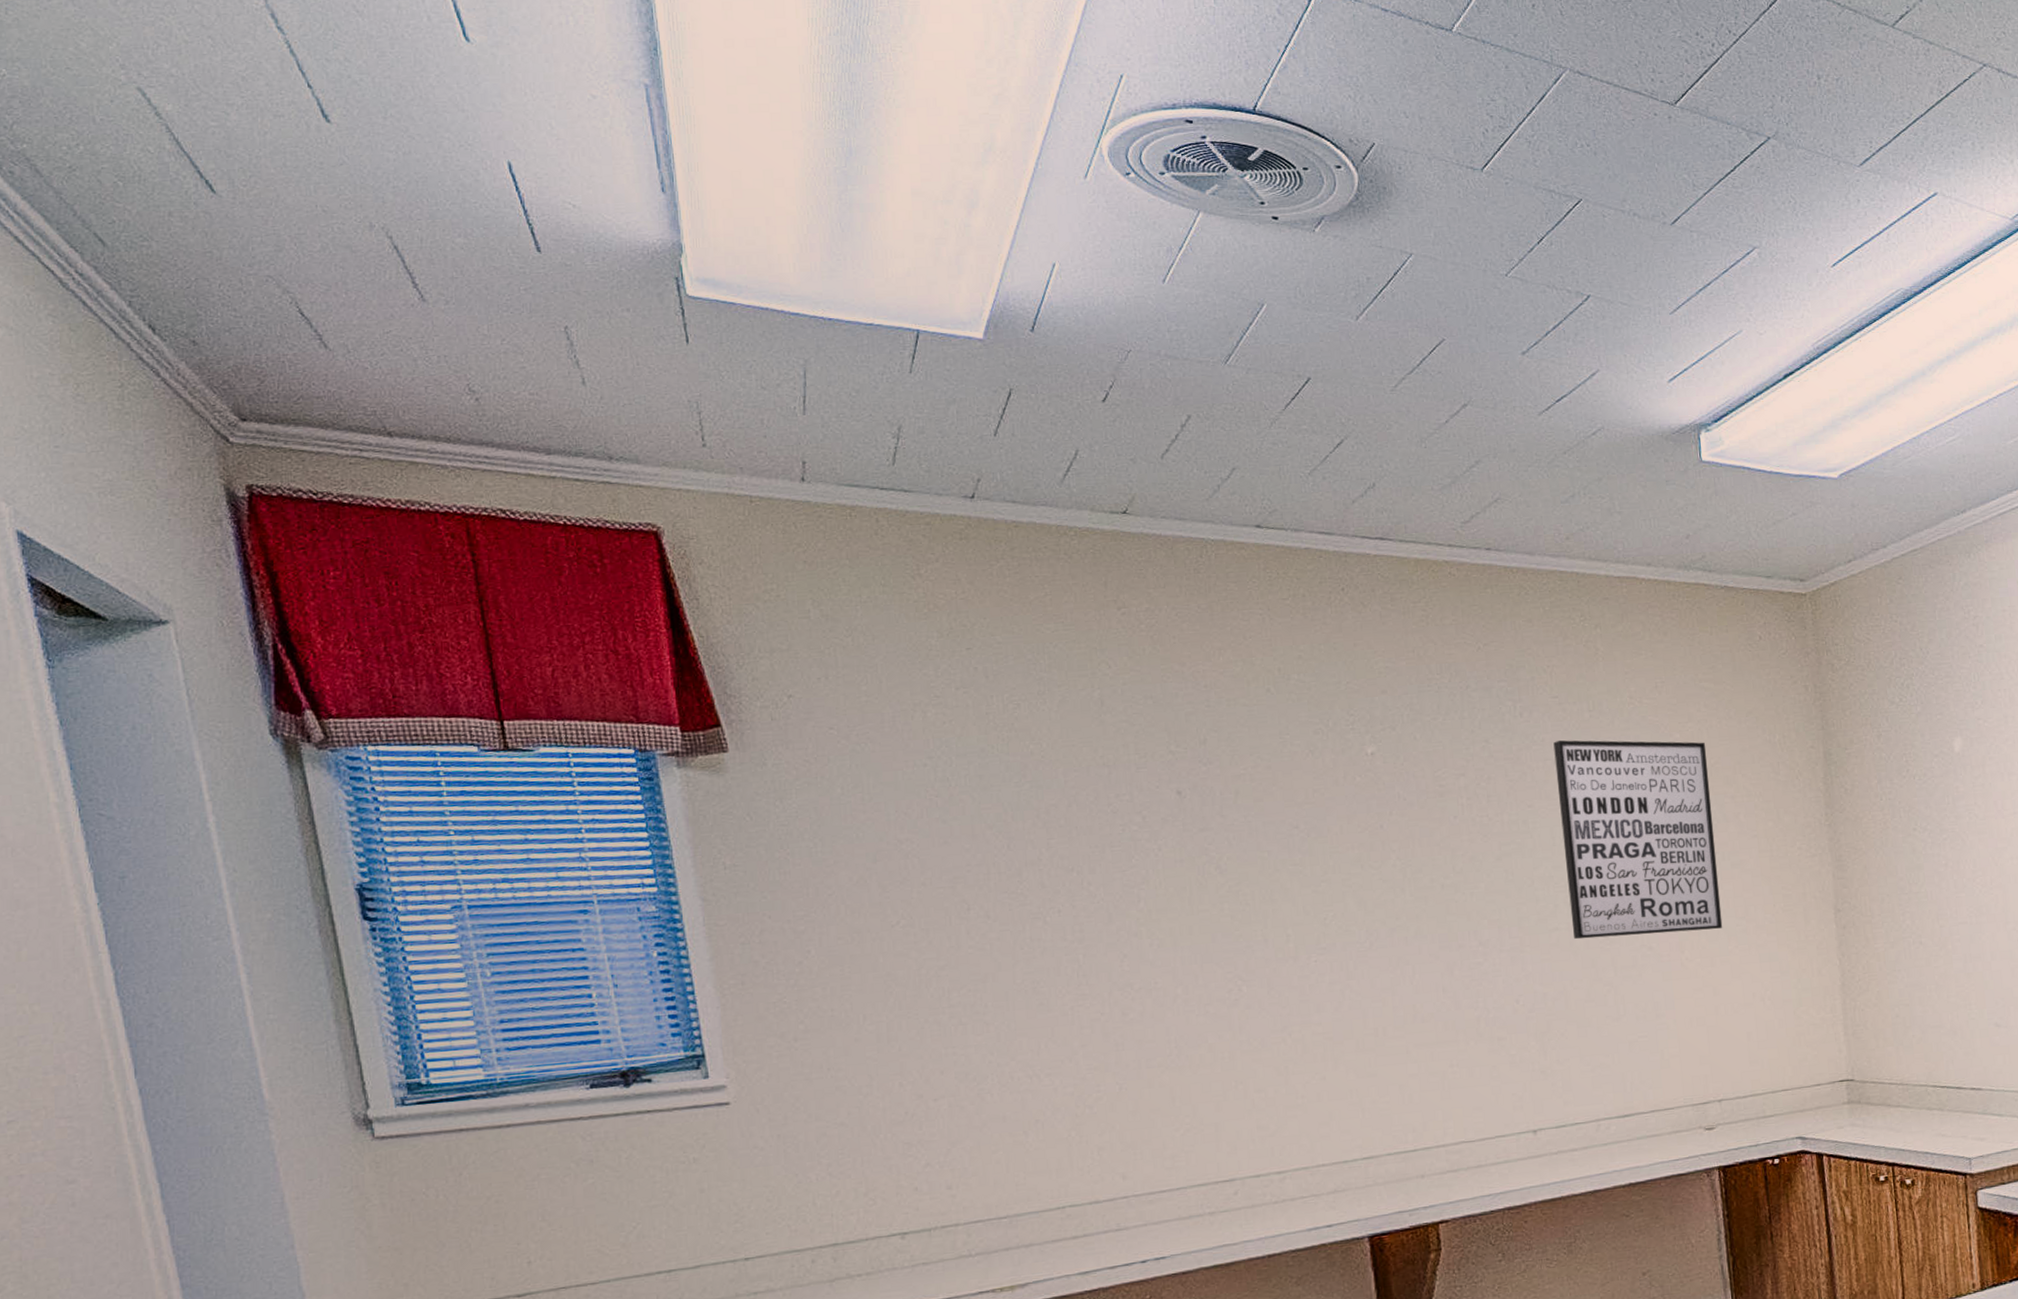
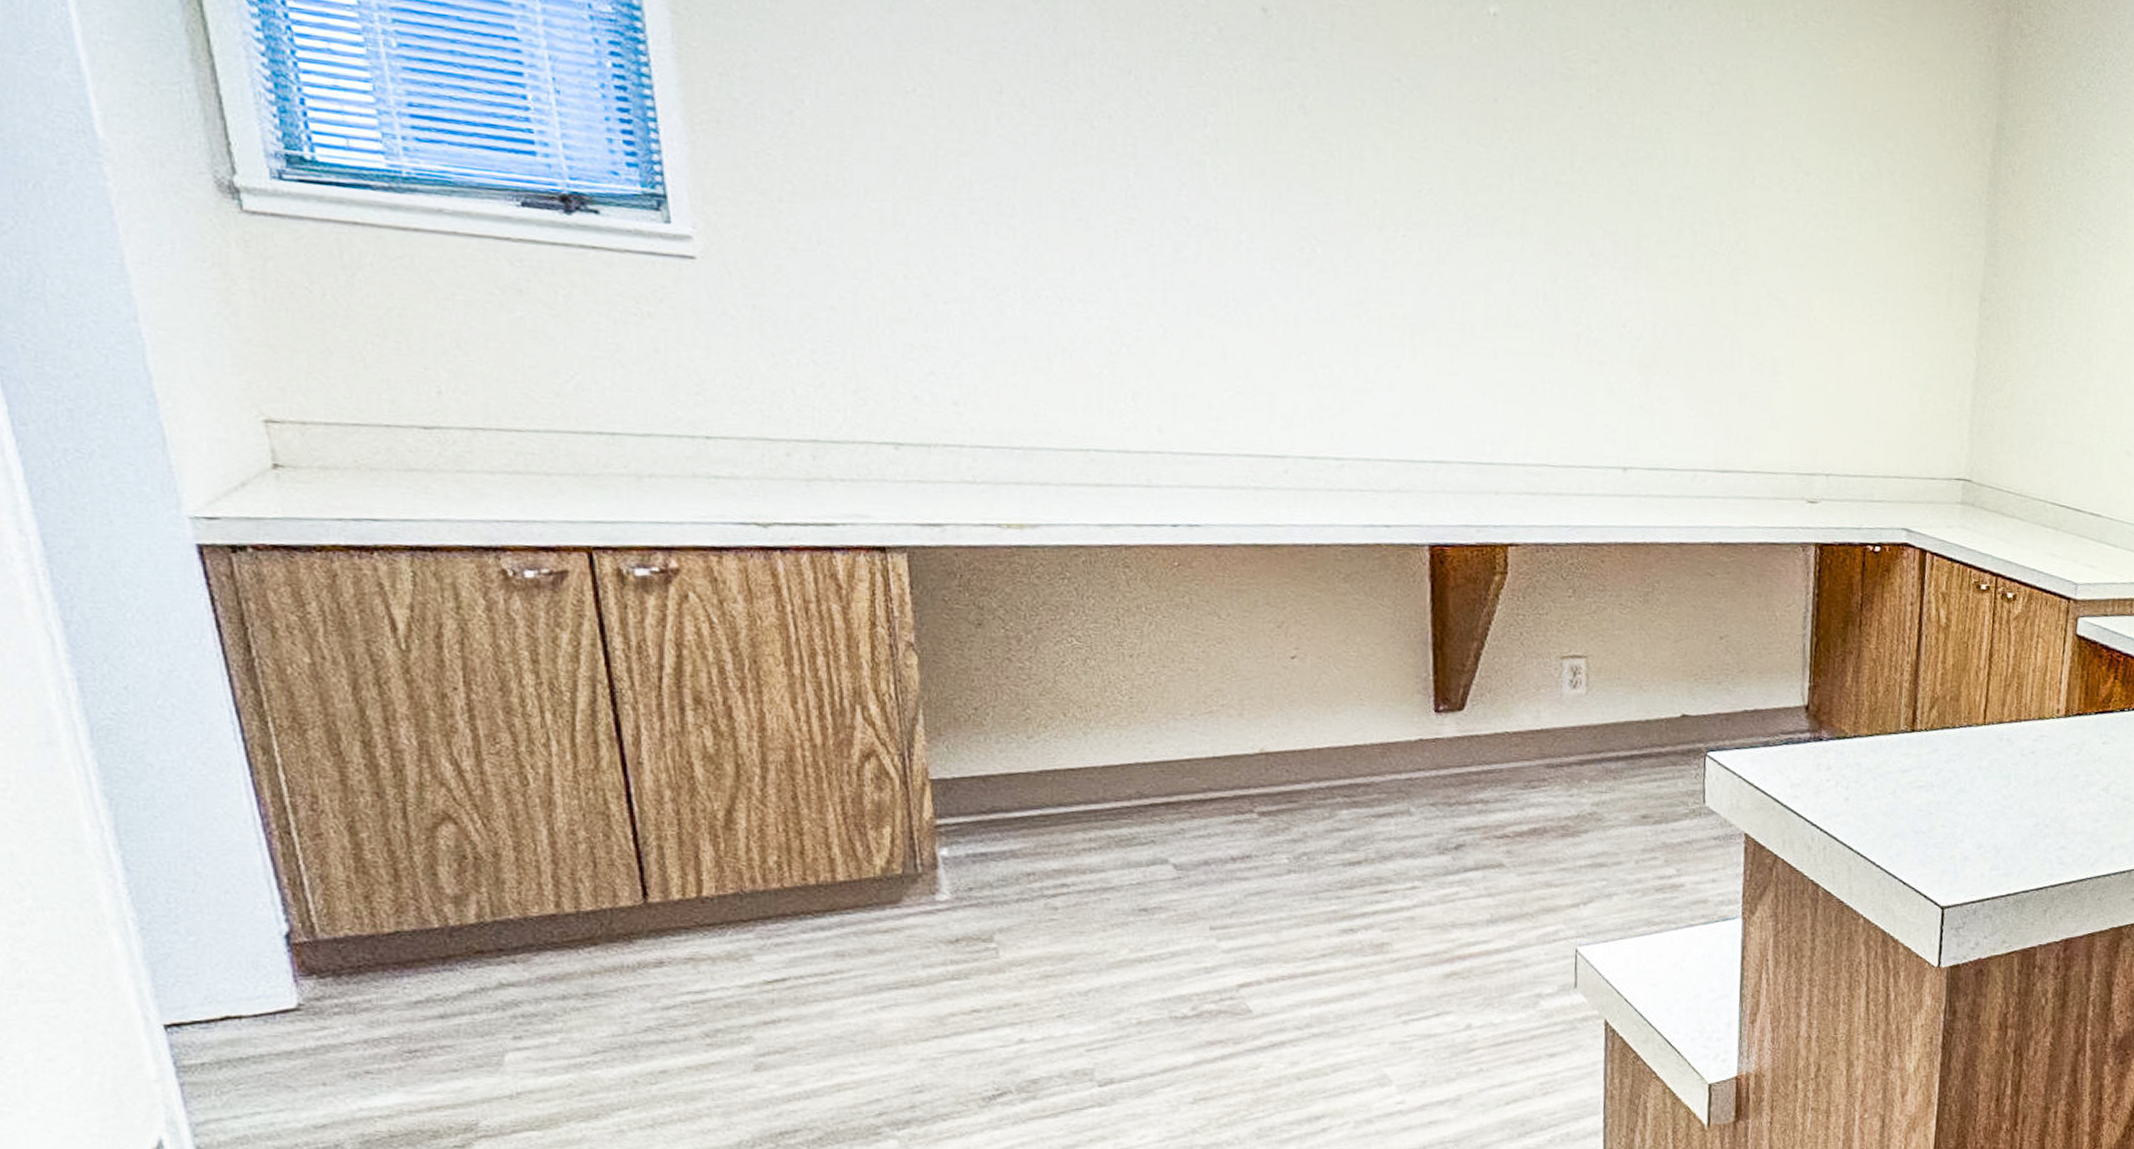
wall art: present [1553,740,1723,940] -> none [1695,46,1871,293]

